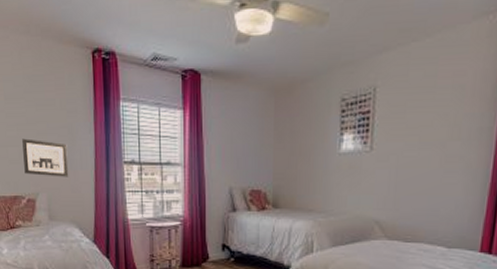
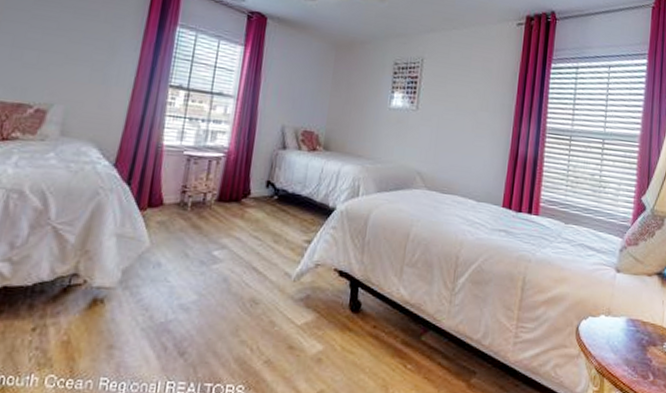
wall art: present [22,138,69,177] -> none [40,43,104,92]

